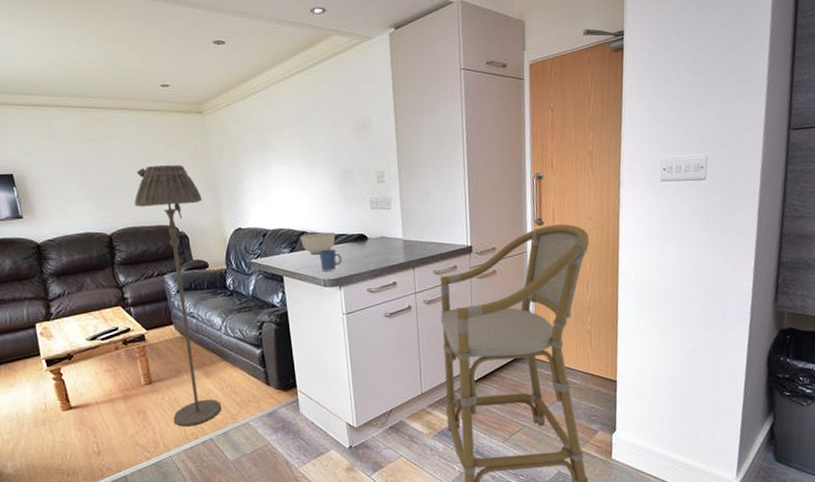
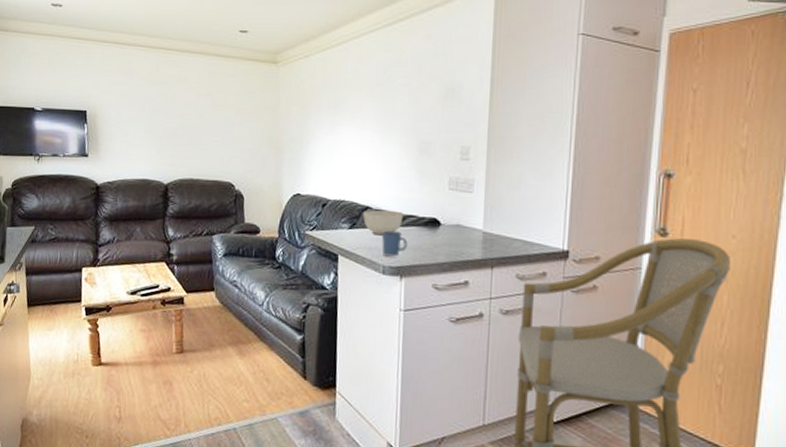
floor lamp: present [134,165,222,427] -> none [194,115,264,410]

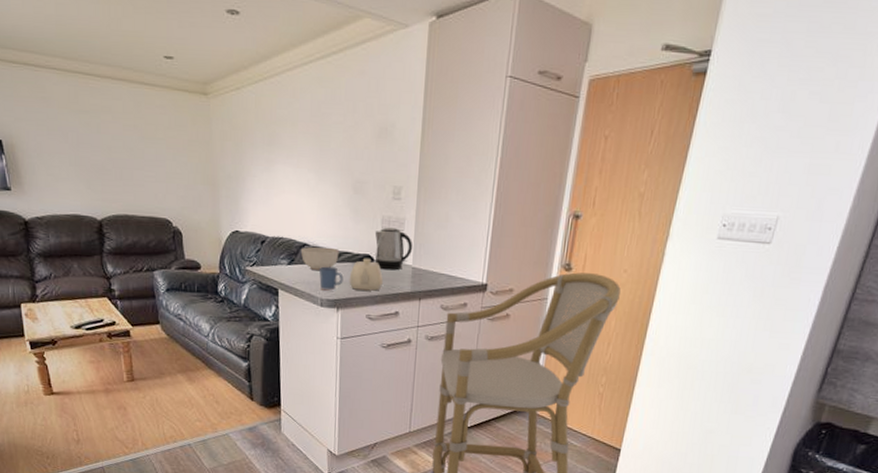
teapot: none [413,221,451,258] -> present [349,258,383,291]
kettle: none [441,189,484,234] -> present [374,227,413,270]

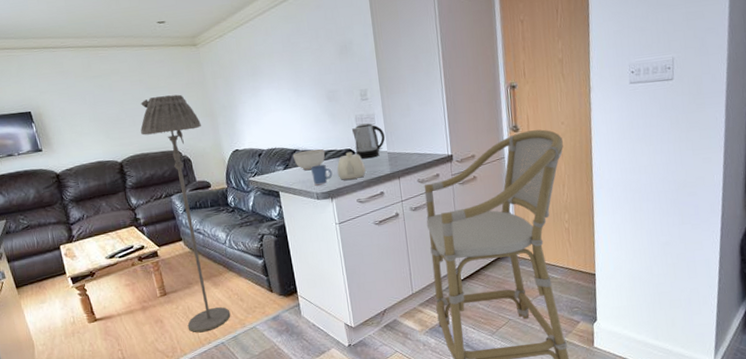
floor lamp: none [127,148,203,429] -> present [140,94,231,333]

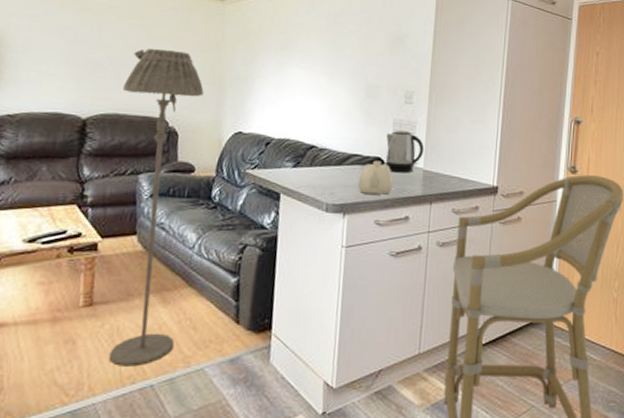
bowl: present [292,148,326,171] -> none [307,148,349,174]
mug: present [311,164,333,186] -> none [326,169,352,195]

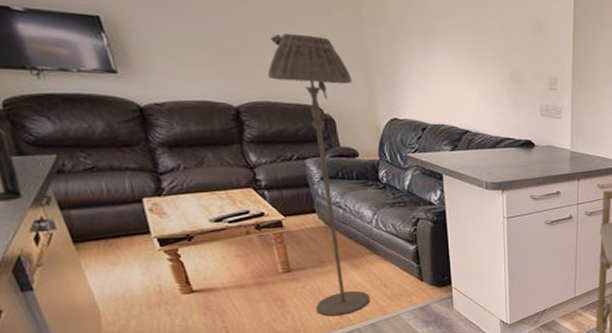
teapot: present [357,160,393,195] -> none [512,143,544,173]
kettle: present [386,130,425,172] -> none [534,115,571,153]

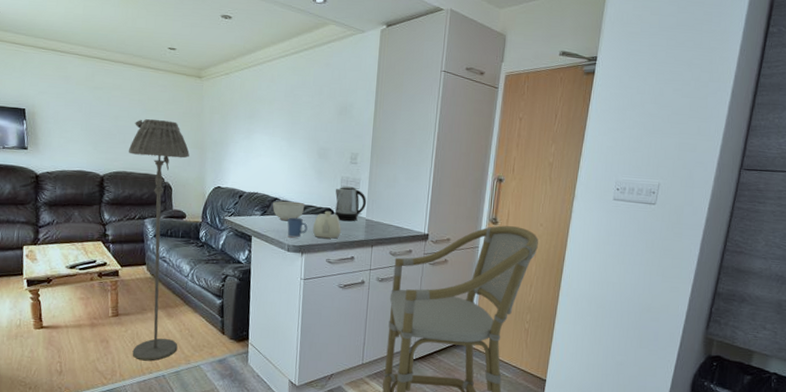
bowl: none [463,133,502,156] -> present [272,200,305,221]
mug: none [483,151,507,174] -> present [287,217,308,238]
teapot: none [512,143,544,173] -> present [312,211,341,239]
kettle: none [534,115,571,153] -> present [335,186,367,221]

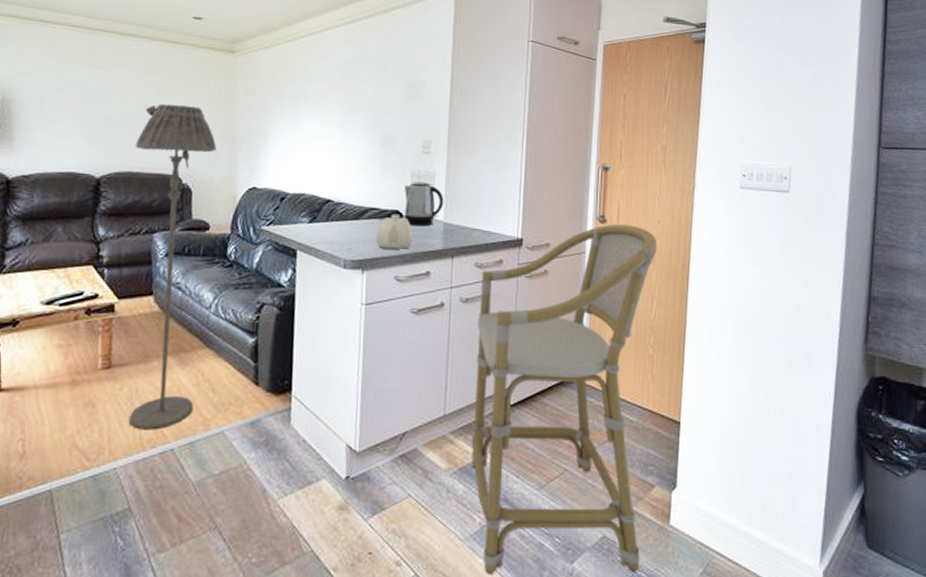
bowl: present [272,200,305,221] -> none [323,202,366,229]
mug: present [287,217,308,238] -> none [343,223,370,251]

